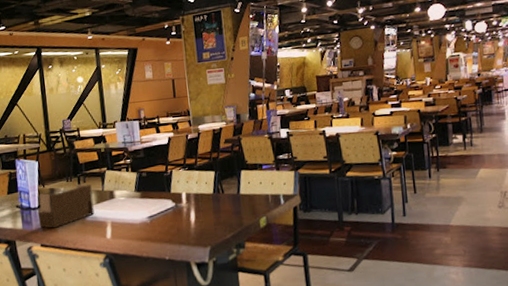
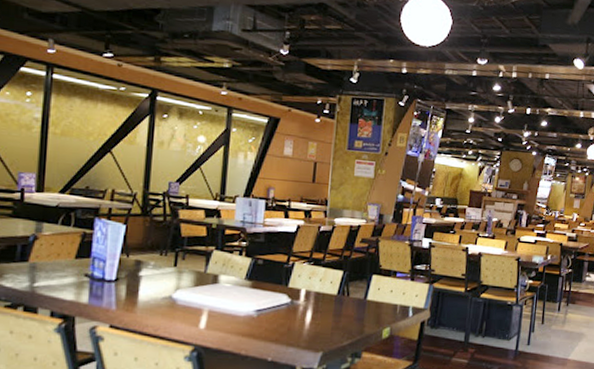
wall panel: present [37,184,95,228] -> none [112,261,192,308]

